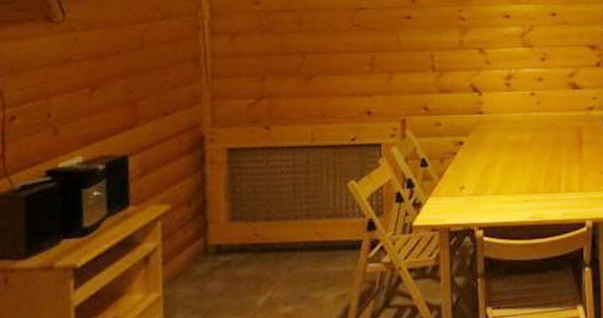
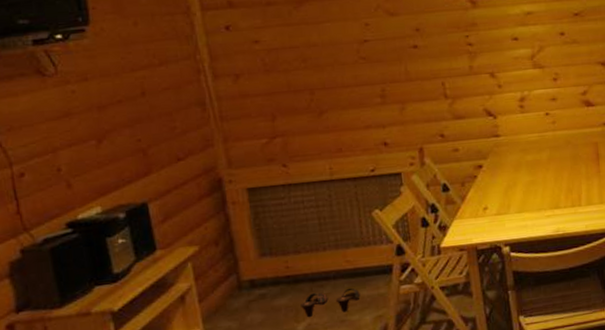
slippers: none [264,262,326,290] -> present [301,287,360,317]

